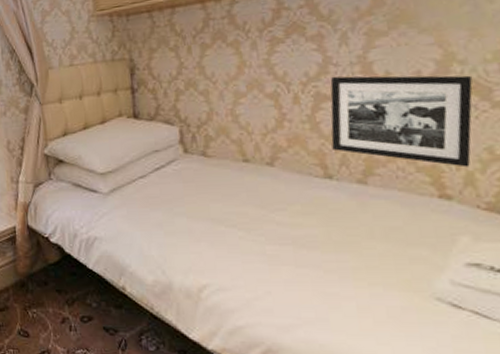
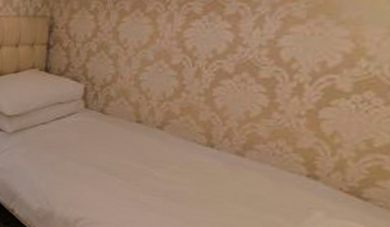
picture frame: present [330,75,473,168] -> none [221,57,376,155]

